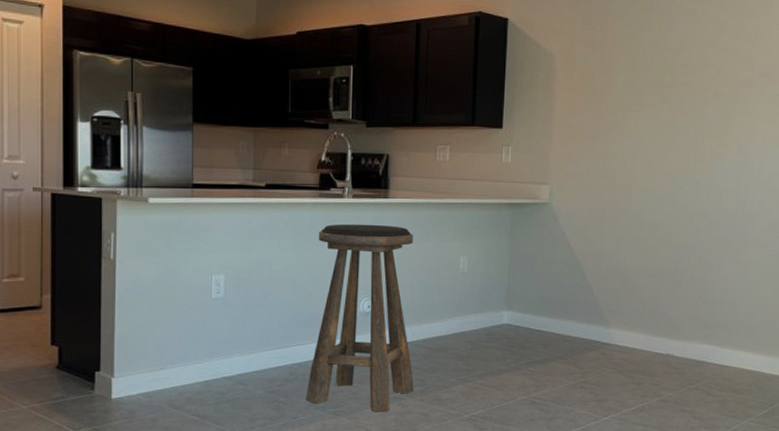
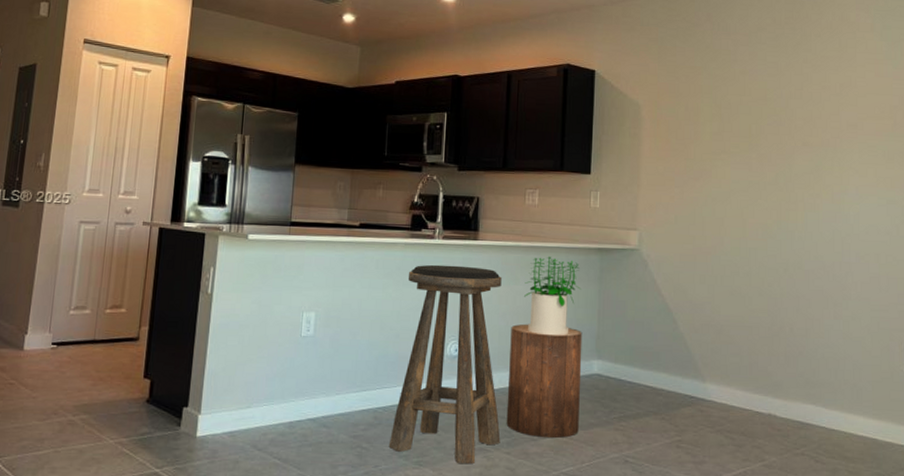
stool: none [419,279,493,384] -> present [506,323,583,438]
potted plant: none [436,212,492,289] -> present [524,256,581,335]

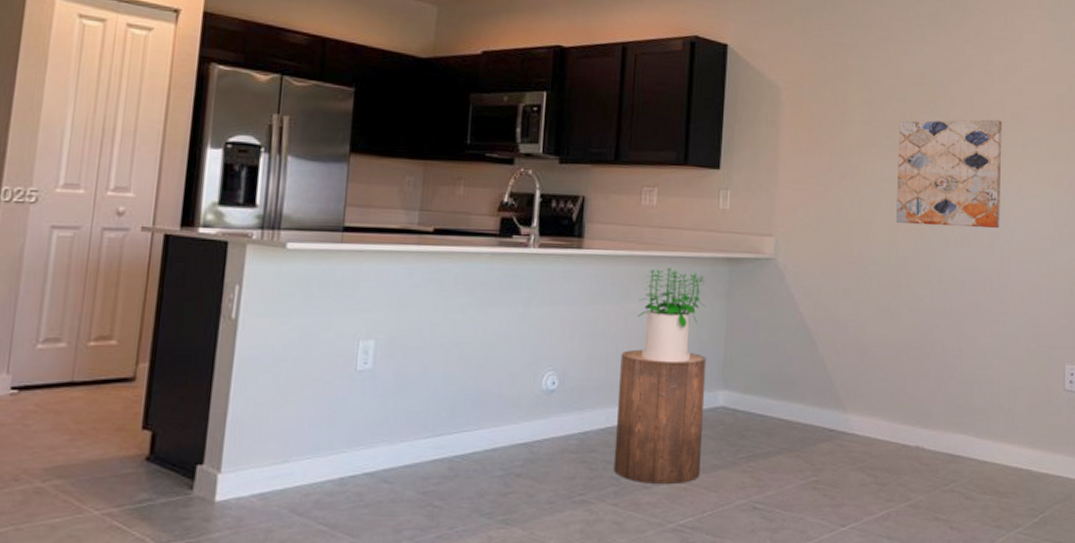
stool: present [389,264,502,464] -> none [469,279,611,521]
wall art: none [745,129,840,224] -> present [896,119,1002,229]

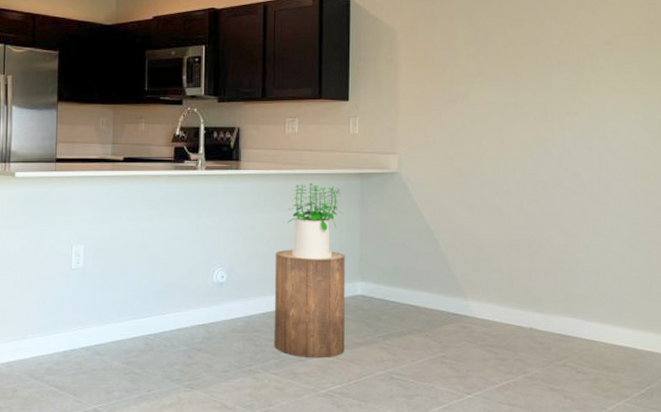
wall art: present [896,119,1002,229] -> none [502,47,597,141]

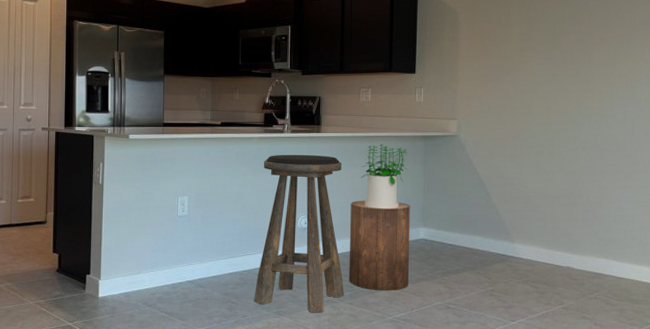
stool: none [162,195,269,386] -> present [254,154,344,313]

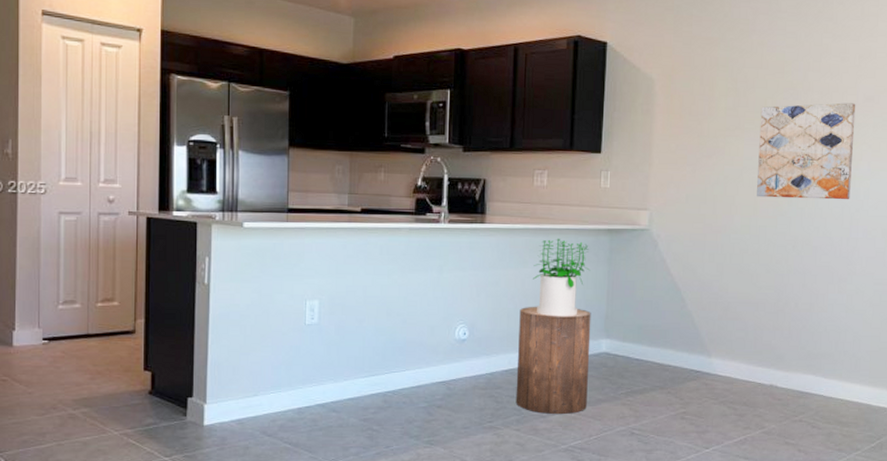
stool: present [254,154,344,313] -> none [400,249,510,442]
wall art: none [549,26,634,108] -> present [757,102,856,200]

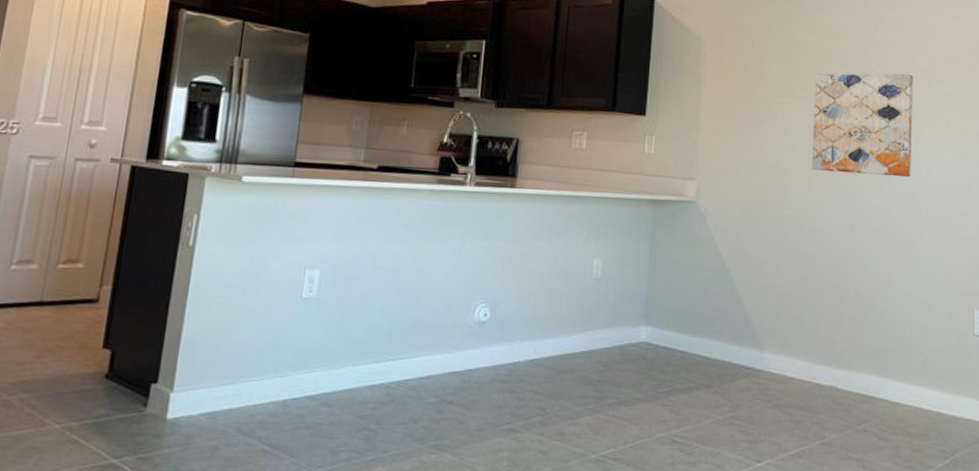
stool: present [515,306,591,414] -> none [540,284,630,415]
potted plant: present [533,238,591,316] -> none [566,208,631,298]

